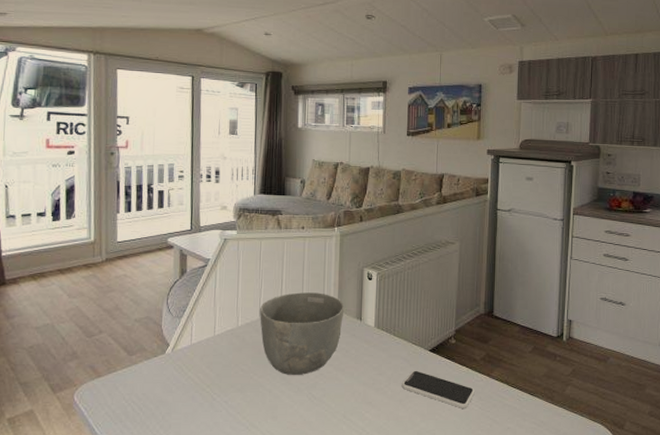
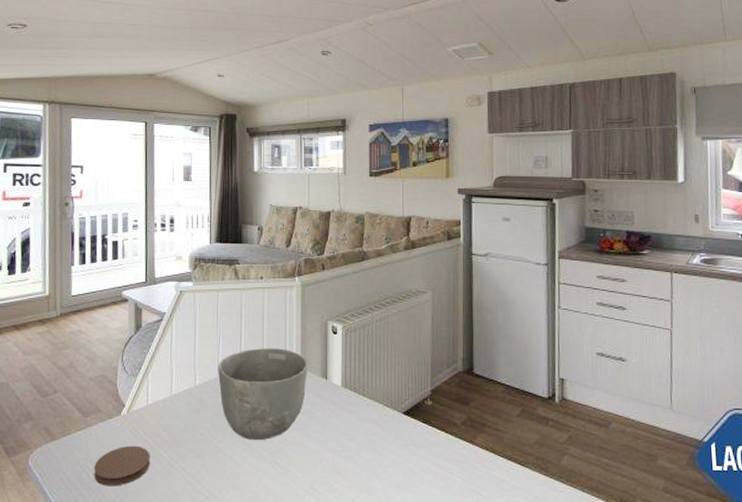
coaster: none [139,381,193,419] -> present [94,445,150,486]
smartphone: present [402,370,475,408] -> none [374,435,456,480]

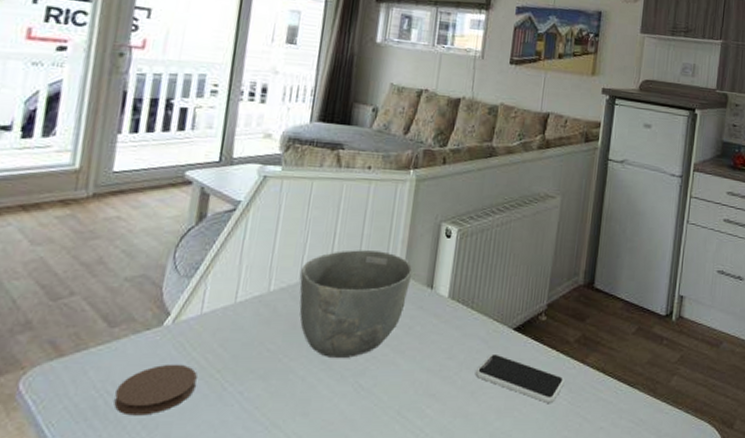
smartphone: none [374,435,456,480] -> present [476,353,565,403]

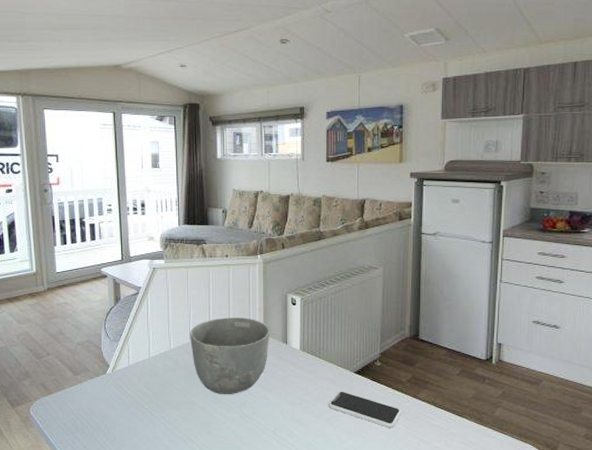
coaster: present [114,364,197,416] -> none [86,398,134,431]

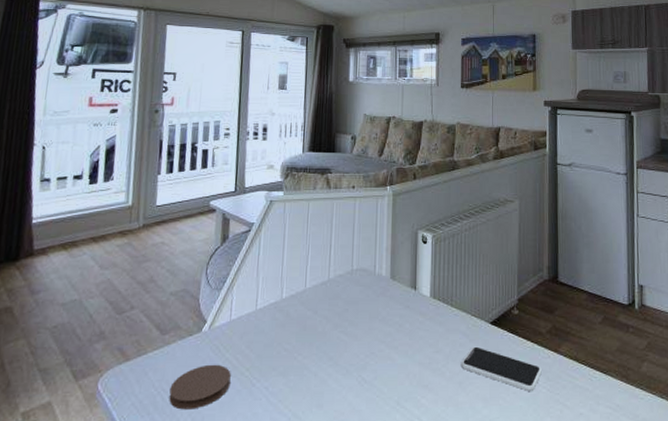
coaster: none [86,398,134,431] -> present [169,364,231,410]
bowl: present [189,317,270,394] -> none [305,259,398,355]

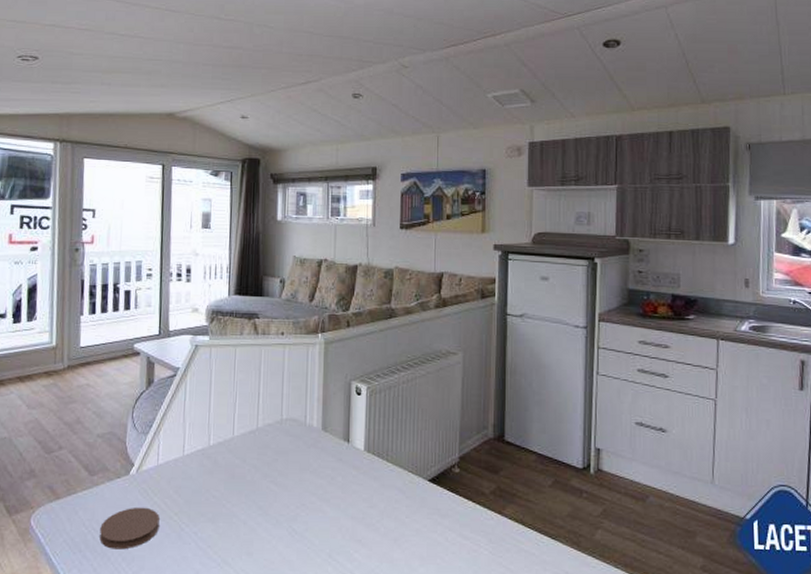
smartphone: present [462,346,542,391] -> none [397,503,484,552]

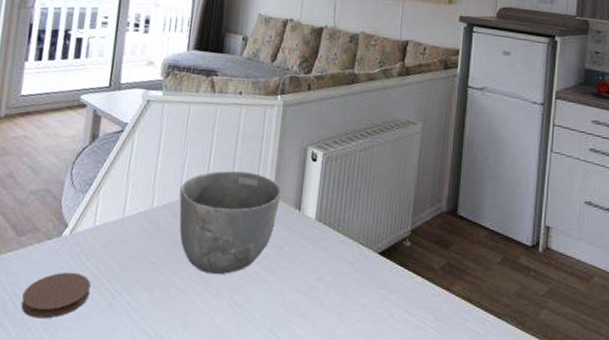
bowl: none [233,408,330,505] -> present [179,171,282,274]

